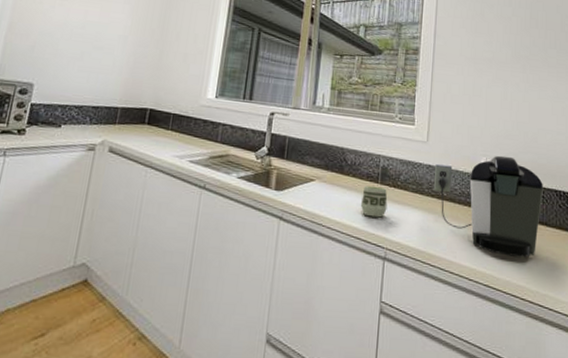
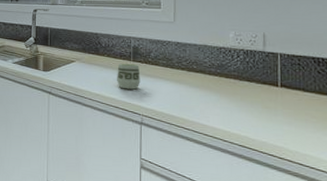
coffee maker: present [433,155,543,258] -> none [183,28,299,121]

